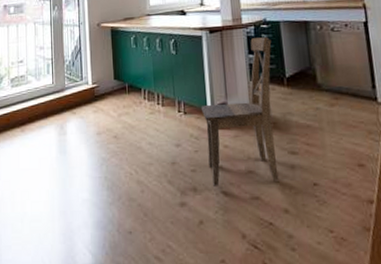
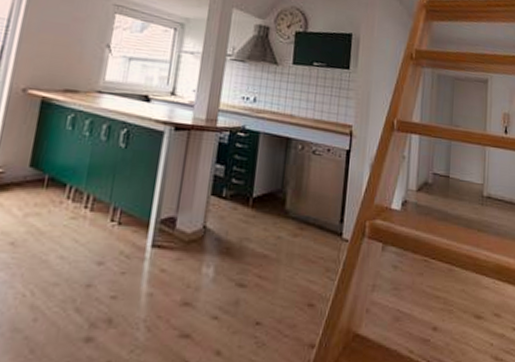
dining chair: present [202,37,279,186] -> none [135,145,246,319]

